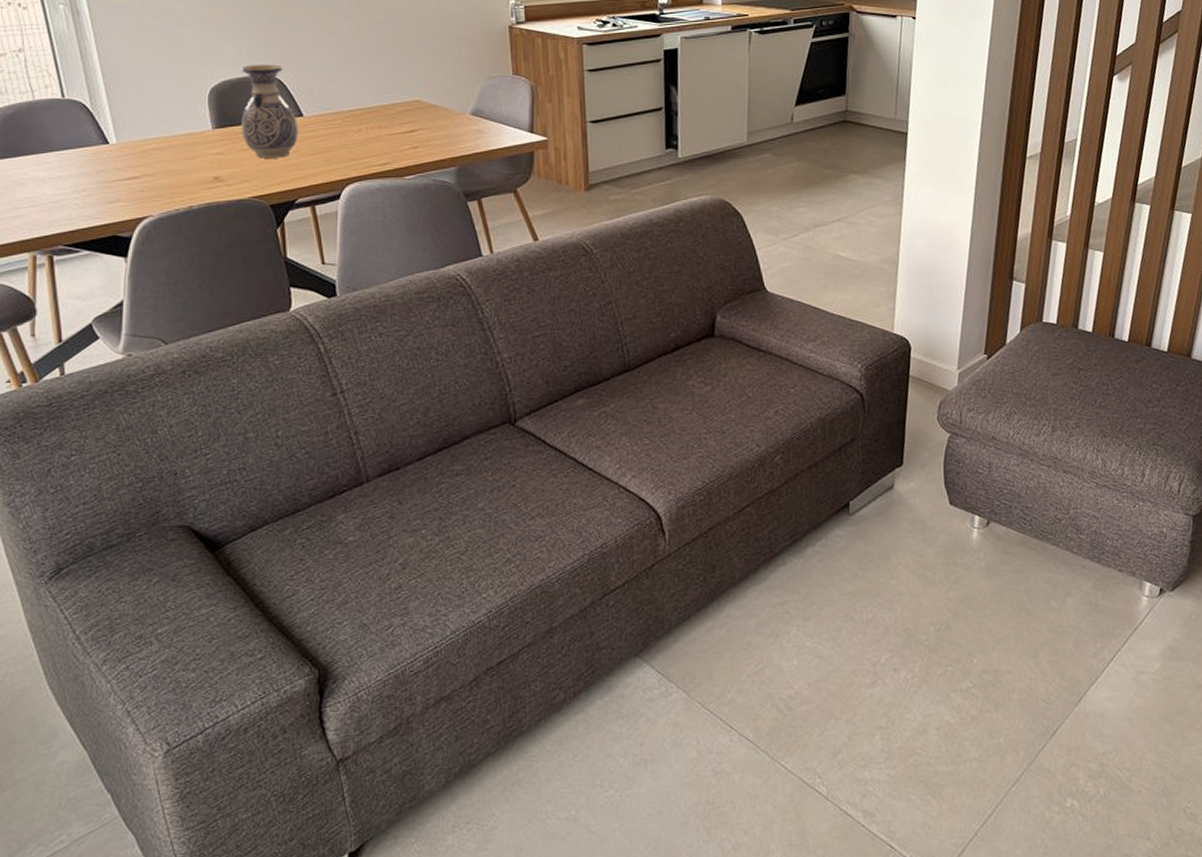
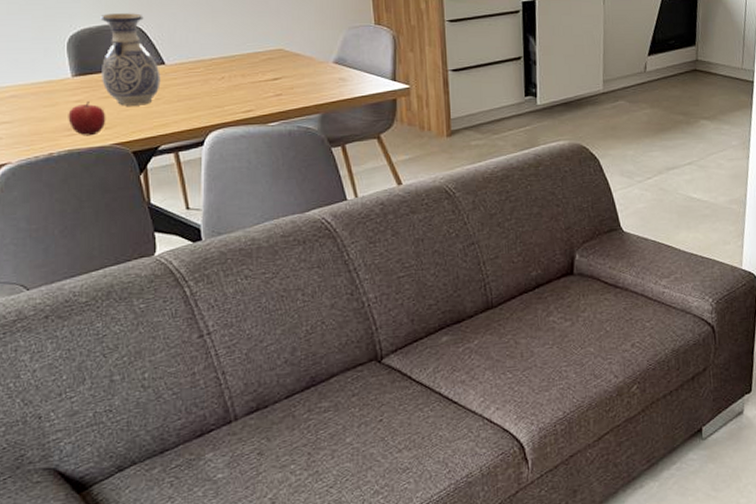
fruit: none [208,153,245,189] -> present [68,100,106,136]

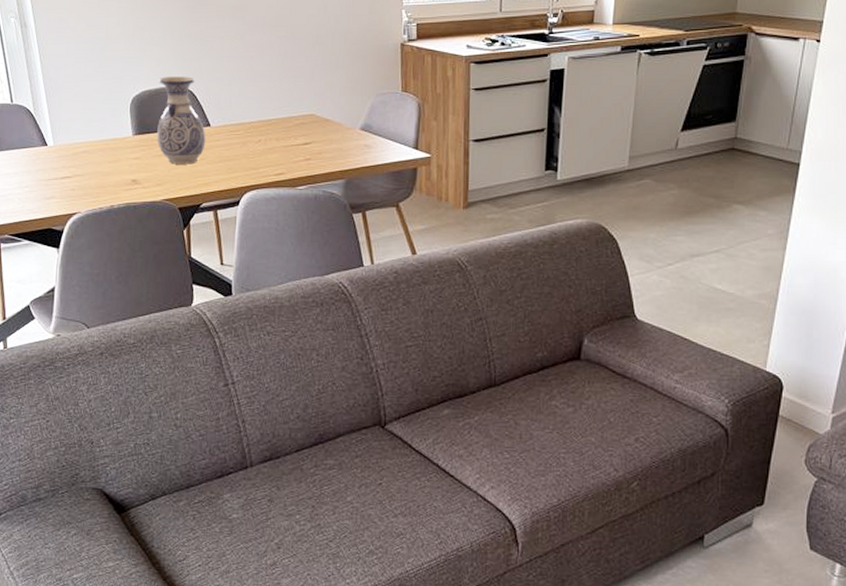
fruit: present [68,100,106,136] -> none [127,158,159,191]

